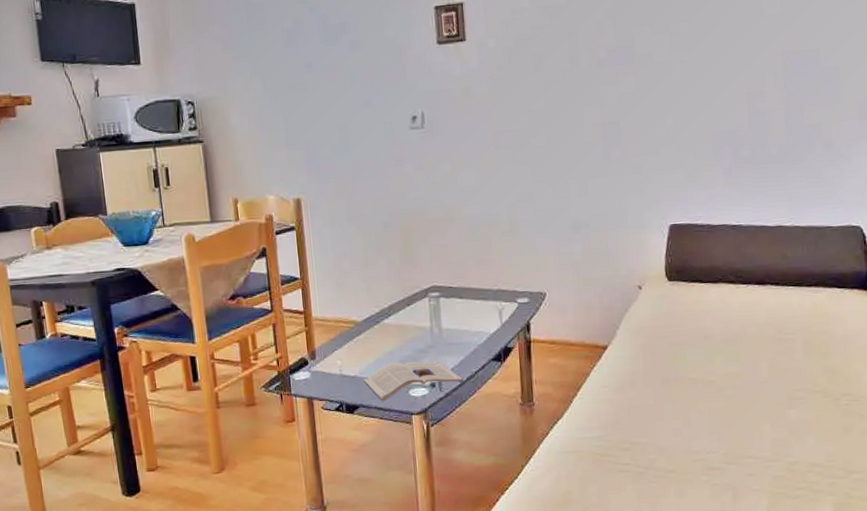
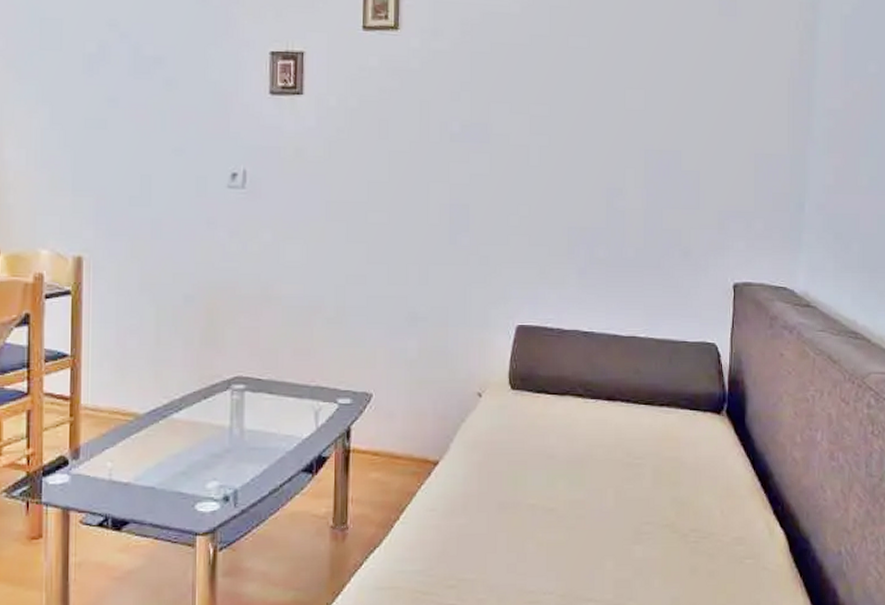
magazine: present [363,361,463,401] -> none [139,468,265,516]

